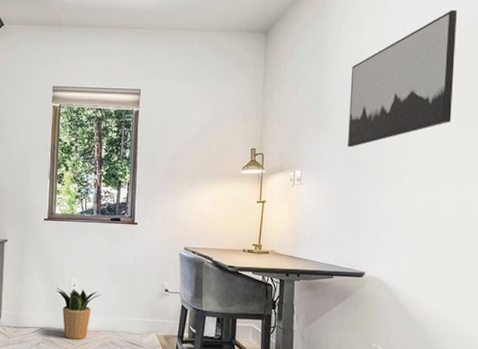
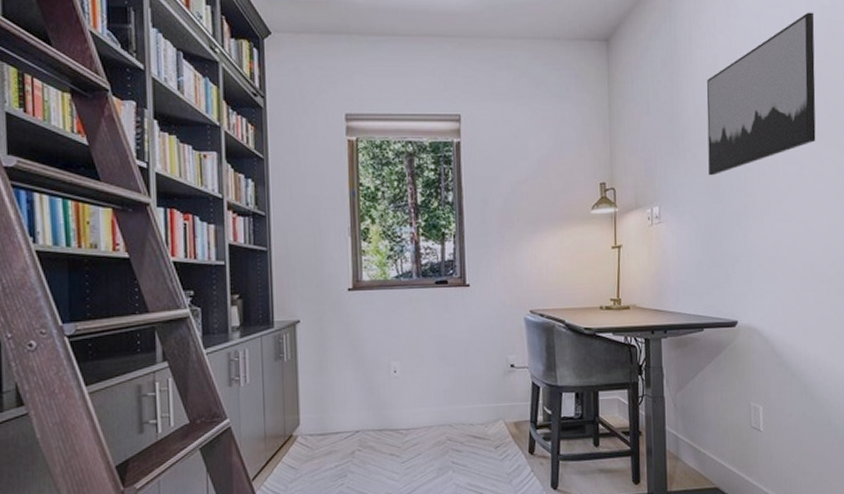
potted plant: present [56,287,102,340] -> none [371,374,431,441]

